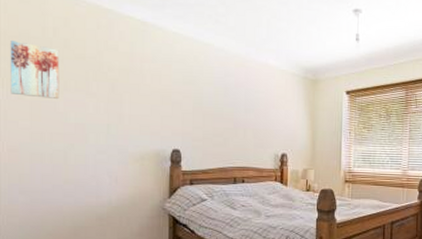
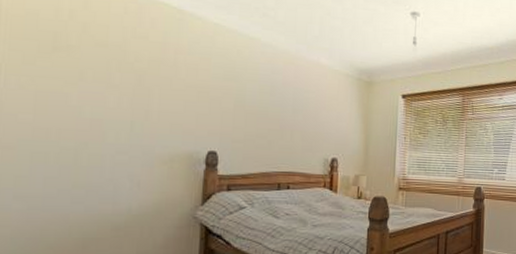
wall art: present [10,39,60,99] -> none [9,19,76,90]

